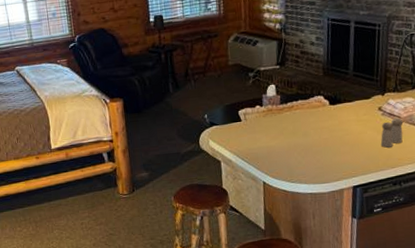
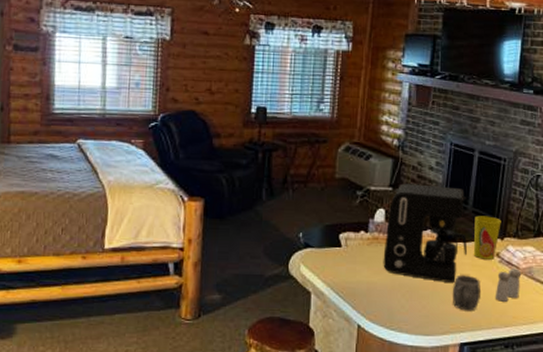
coffee maker: none [278,57,353,139] -> present [383,183,468,284]
mug: none [341,129,368,160] -> present [452,275,482,311]
cup: none [356,76,381,115] -> present [473,215,501,260]

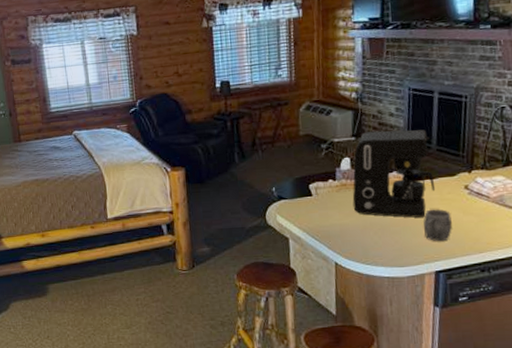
cup: present [473,215,501,260] -> none [439,152,468,193]
salt and pepper shaker: present [495,268,522,302] -> none [466,198,493,230]

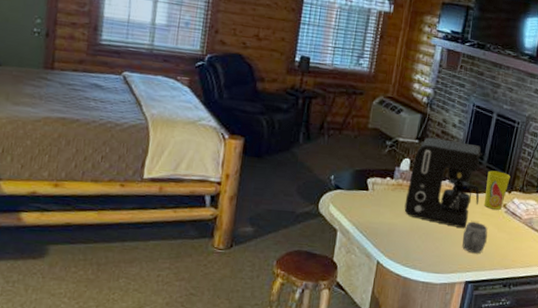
cup: none [439,152,468,193] -> present [483,170,511,210]

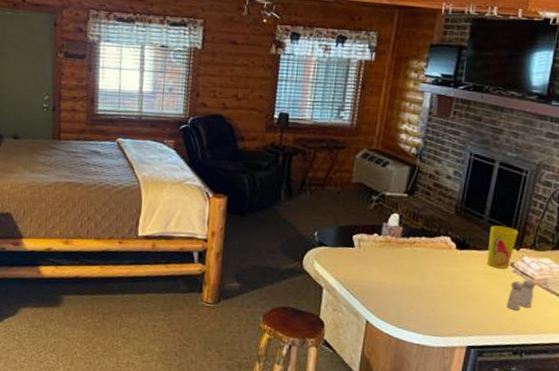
coffee maker: present [404,137,483,229] -> none [394,190,484,289]
mug: present [462,221,488,254] -> none [462,281,493,317]
salt and pepper shaker: none [498,218,523,247] -> present [506,278,536,310]

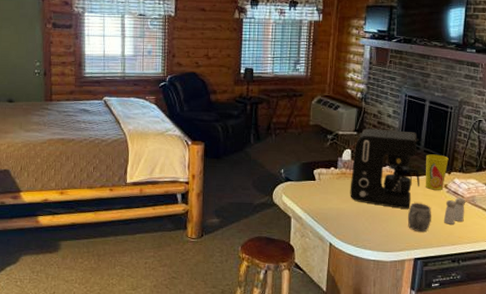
coffee maker: none [394,190,484,289] -> present [350,128,420,210]
mug: none [462,281,493,317] -> present [407,202,432,232]

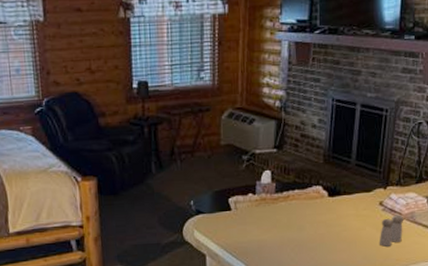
coffee maker: present [350,128,420,210] -> none [271,143,352,235]
mug: present [407,202,432,232] -> none [338,225,366,258]
cup: present [425,154,449,190] -> none [357,167,384,209]

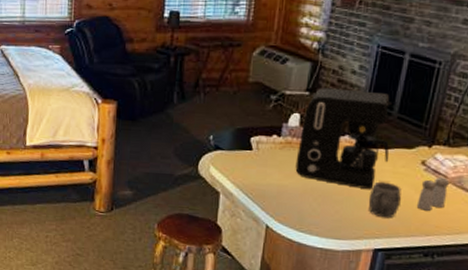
coffee maker: none [271,143,352,235] -> present [295,88,392,190]
mug: none [338,225,366,258] -> present [368,181,402,218]

